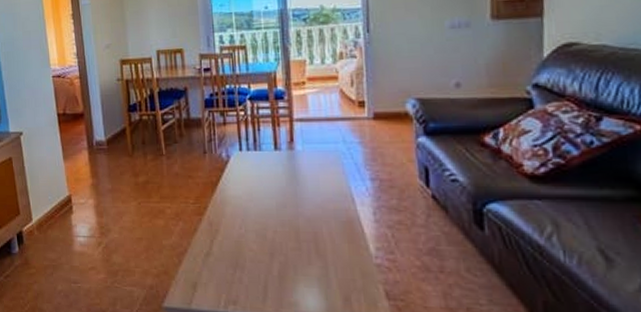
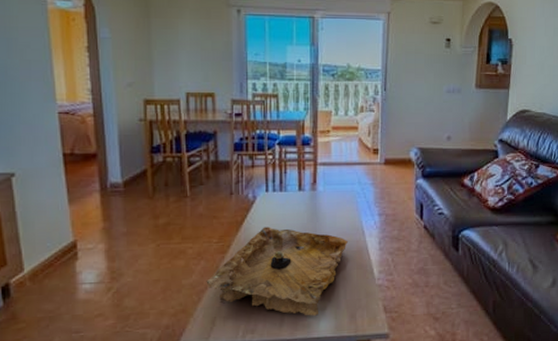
decorative tray: none [185,189,335,293] -> present [206,226,348,316]

